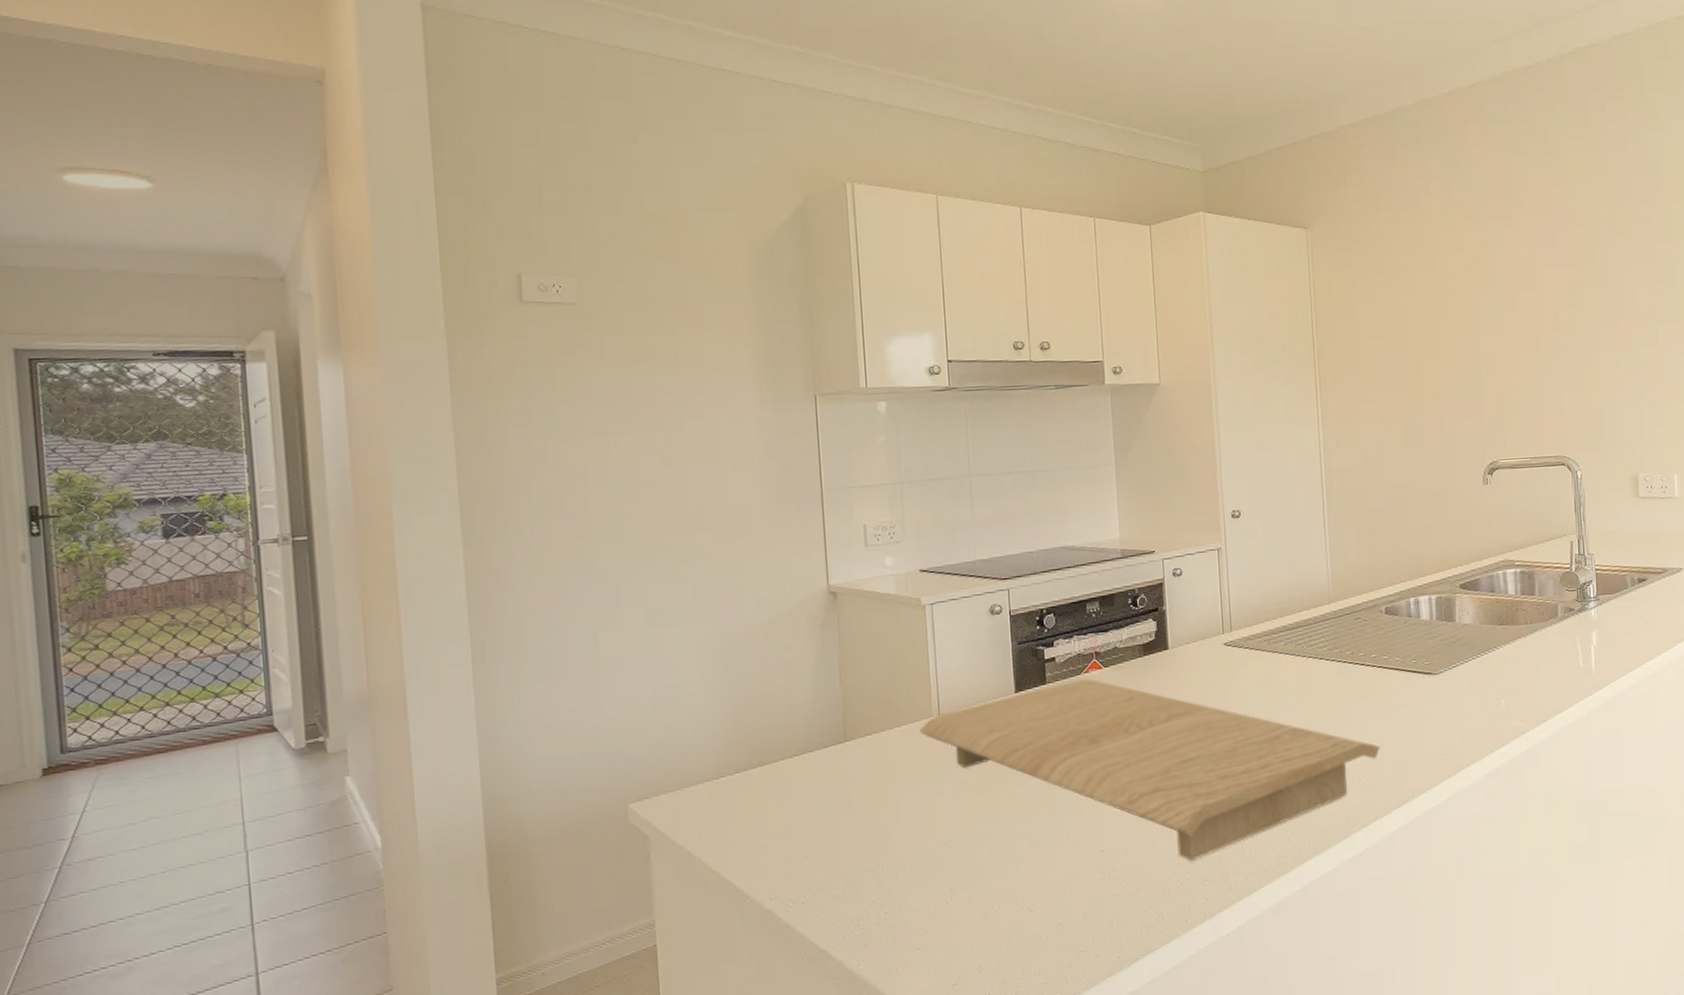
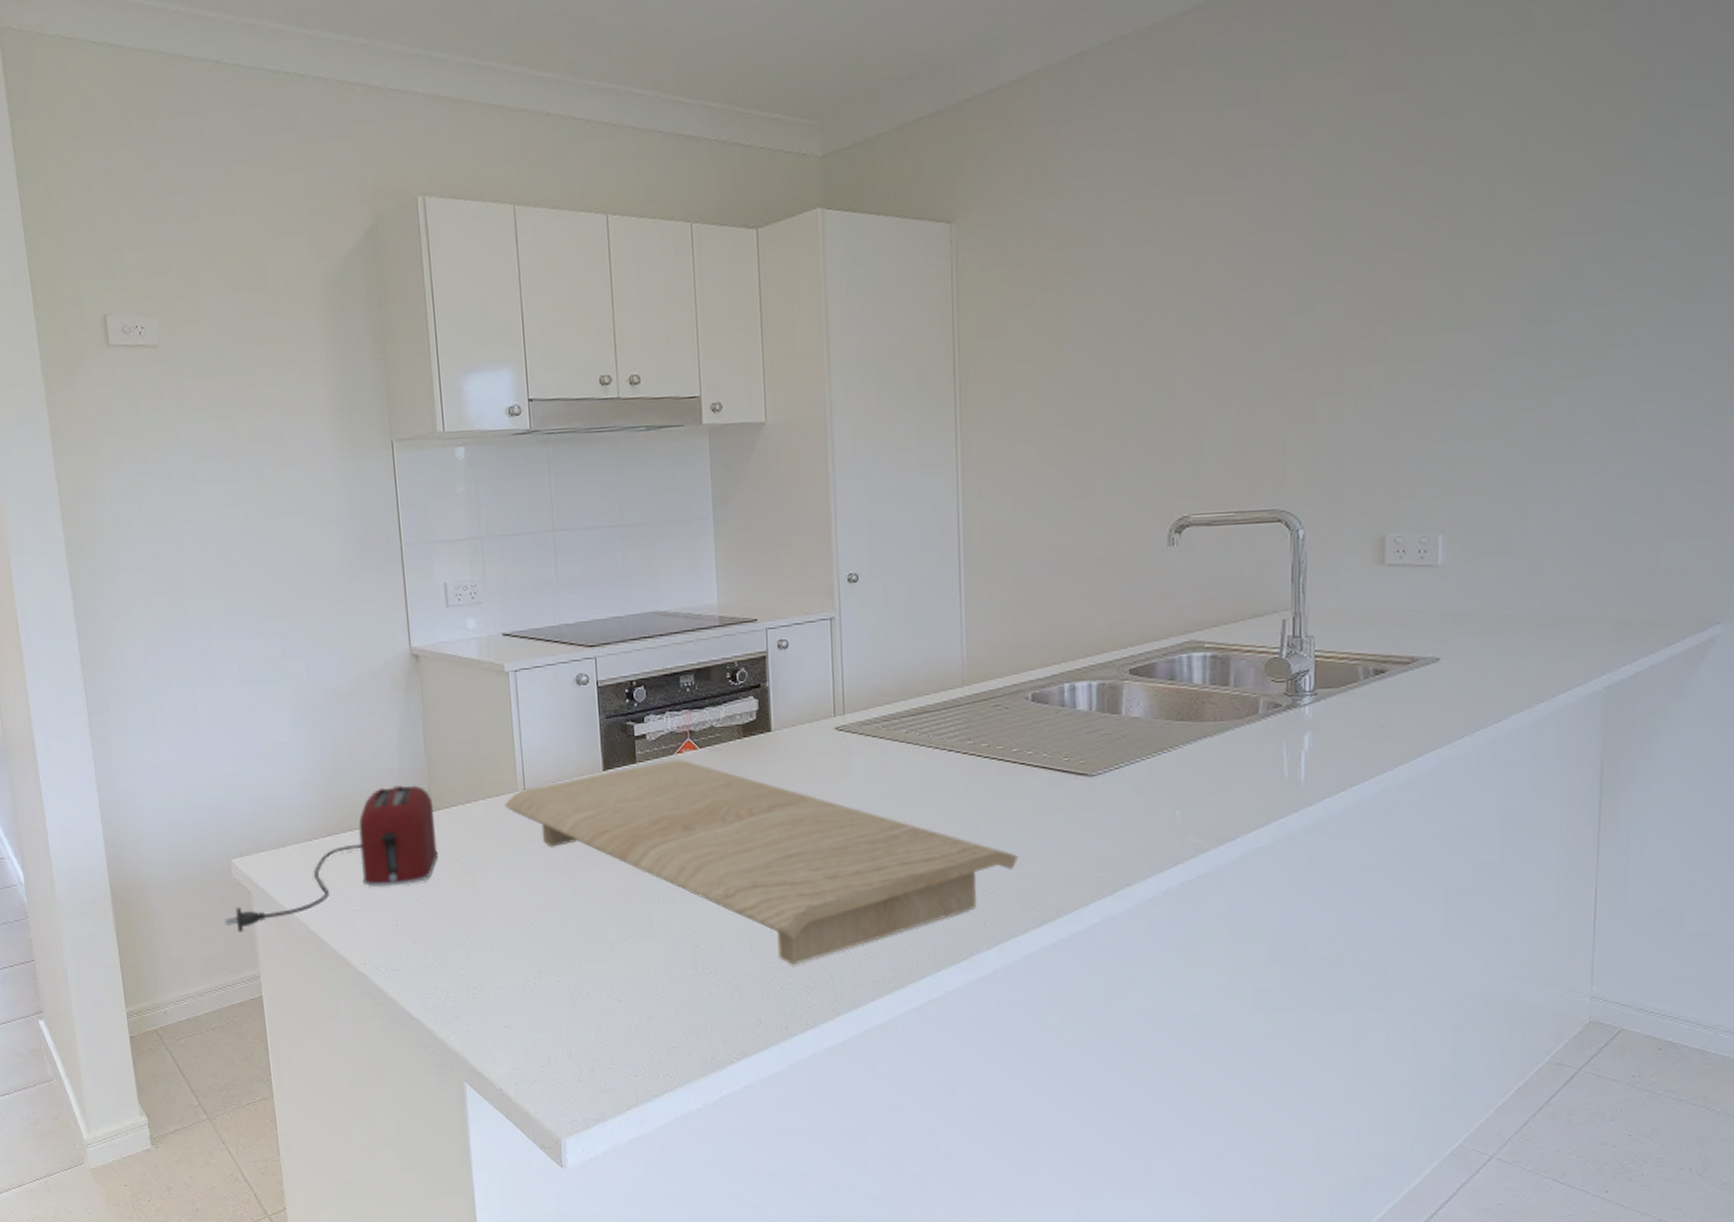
toaster: none [617,717,851,880] -> present [224,785,438,932]

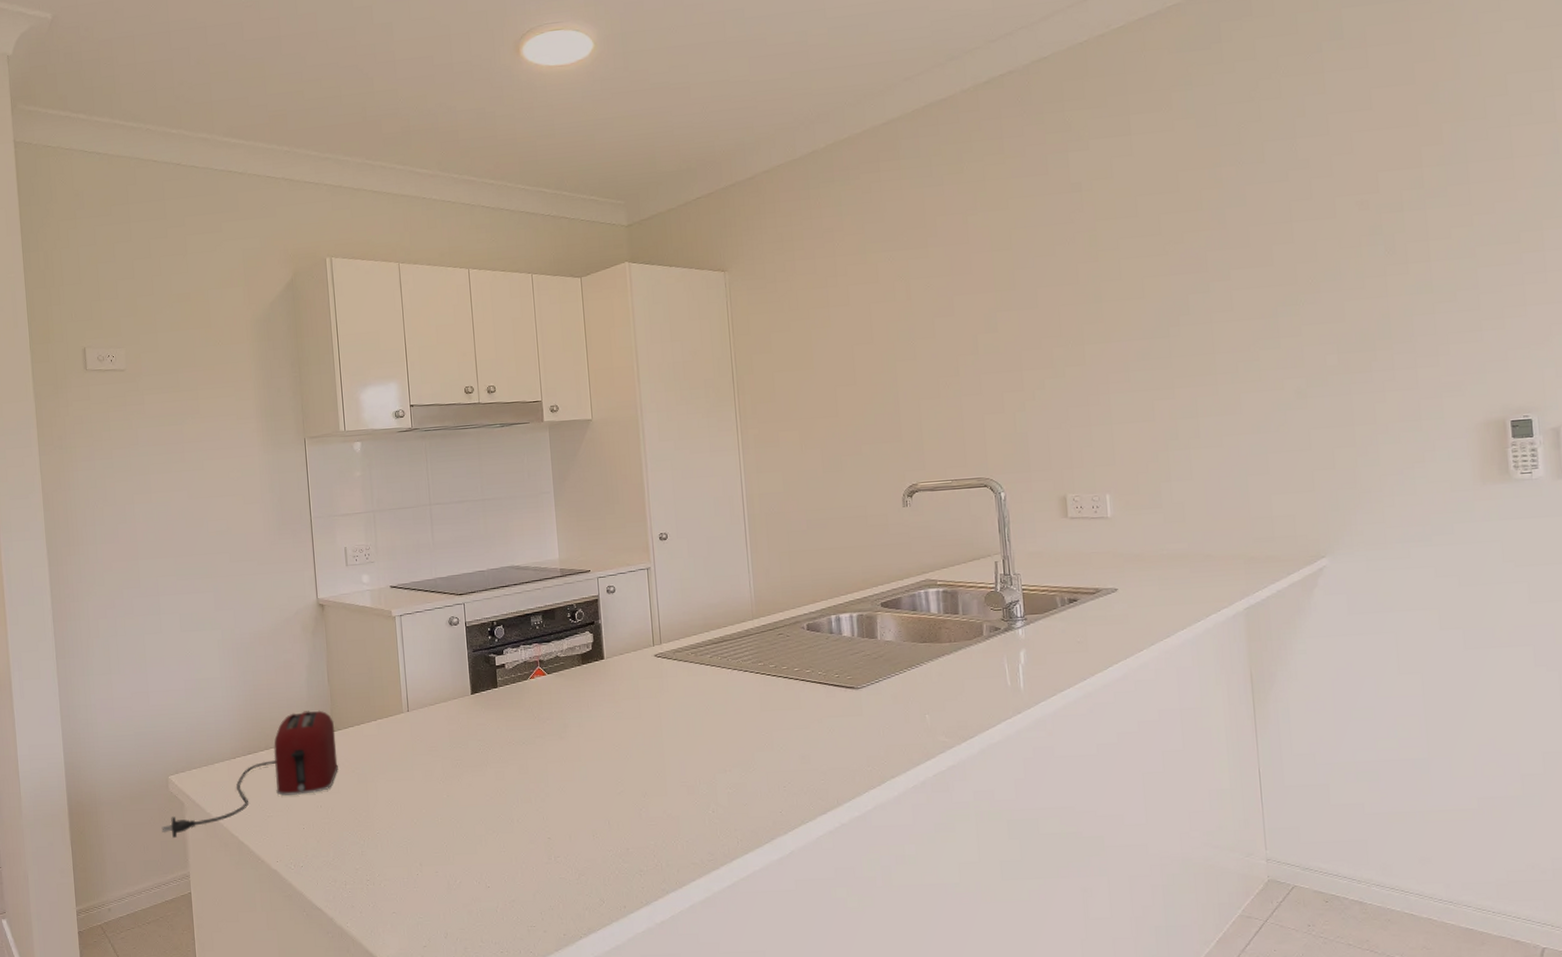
cutting board: present [504,759,1019,965] -> none [392,684,805,852]

